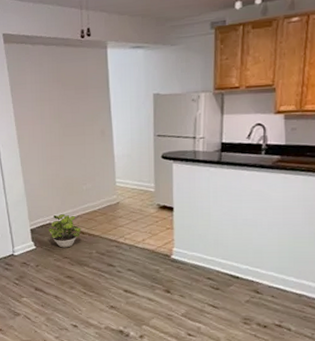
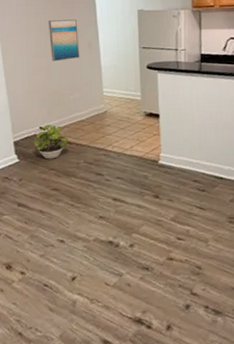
wall art: none [62,105,93,151] -> present [49,19,80,62]

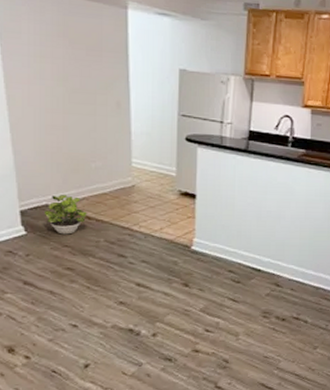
wall art: present [49,19,80,62] -> none [68,68,106,121]

